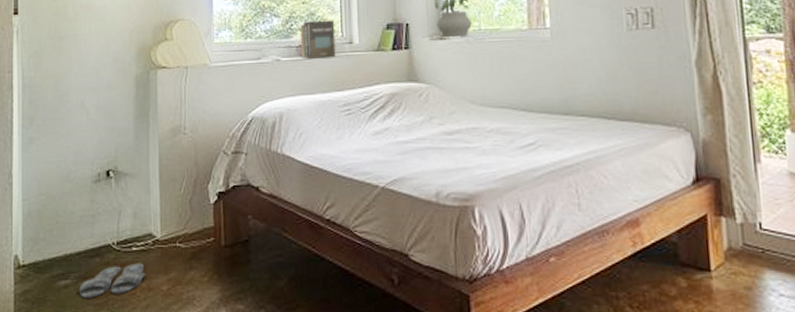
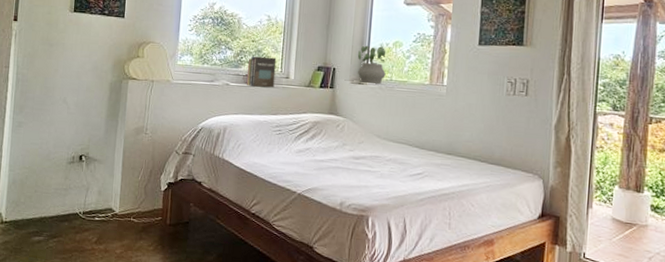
slippers: present [78,263,146,299] -> none [49,230,104,254]

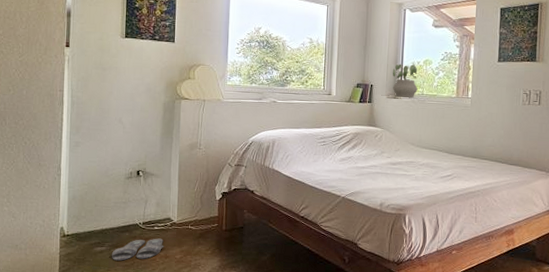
slippers: none [49,230,104,254] -> present [111,238,164,262]
books: present [246,56,277,88] -> none [292,75,319,104]

